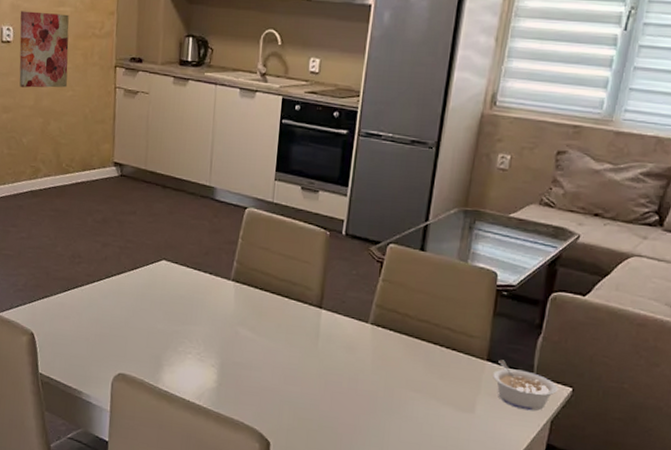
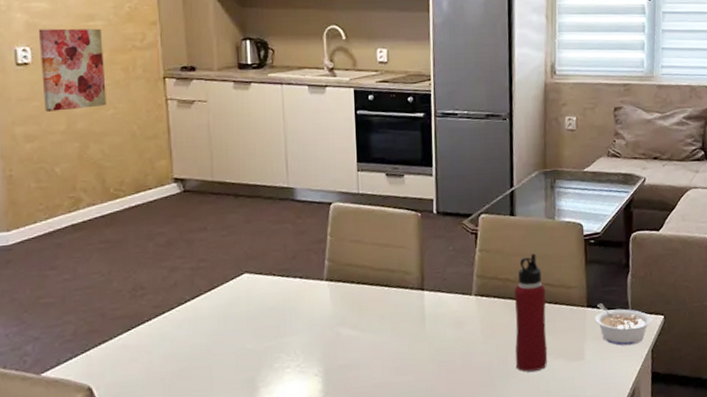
water bottle: none [401,293,446,413] -> present [514,253,548,372]

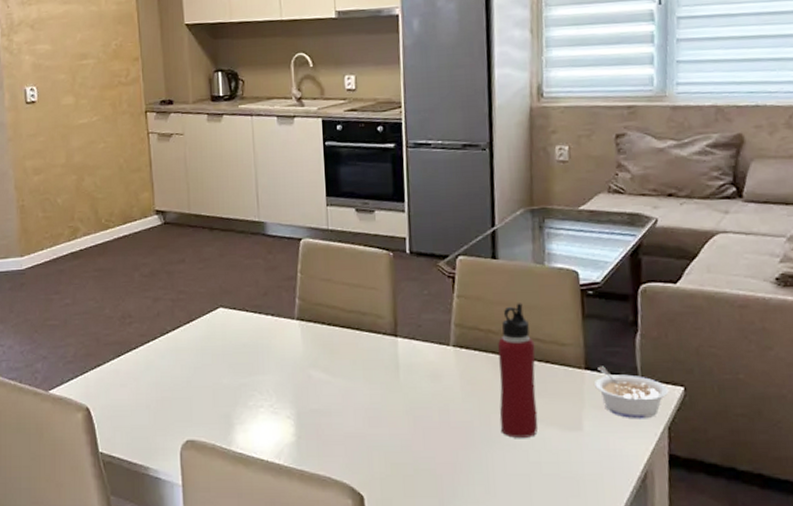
wall art: present [38,28,107,112] -> none [42,66,99,146]

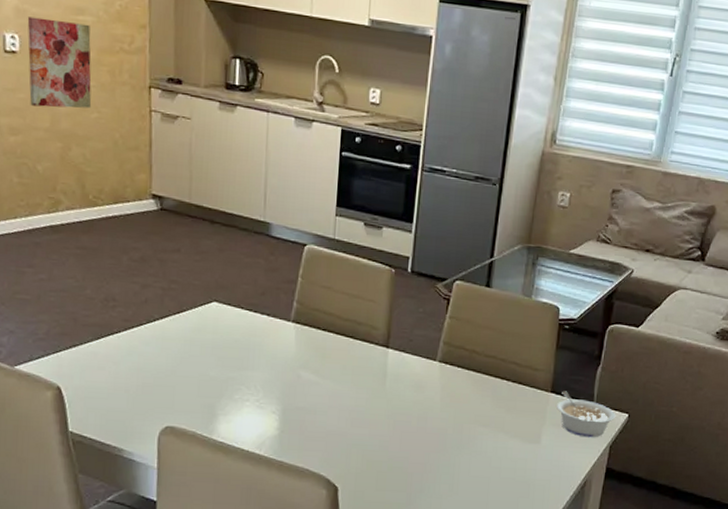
wall art: none [42,66,99,146] -> present [27,16,92,109]
water bottle: present [498,303,538,438] -> none [470,329,512,446]

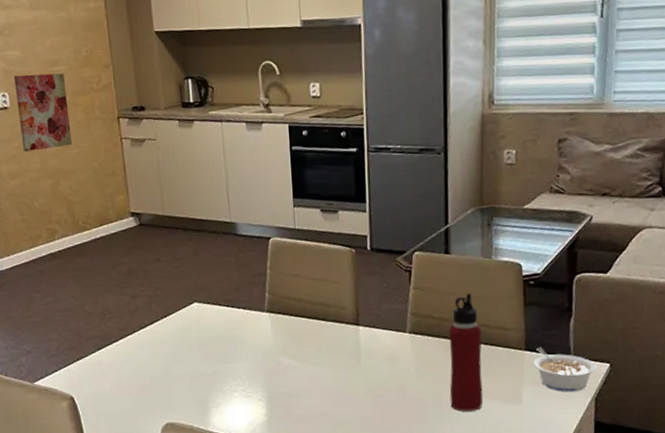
water bottle: none [470,329,512,446] -> present [449,293,483,412]

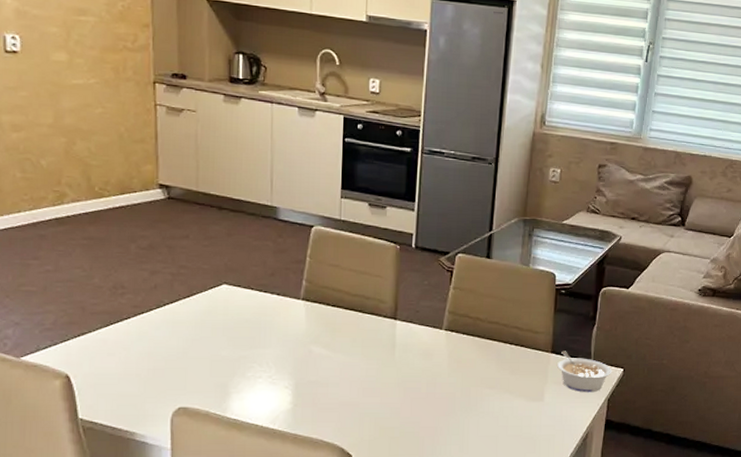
wall art: present [13,73,73,152] -> none [28,18,96,105]
water bottle: present [449,293,483,412] -> none [478,296,514,406]

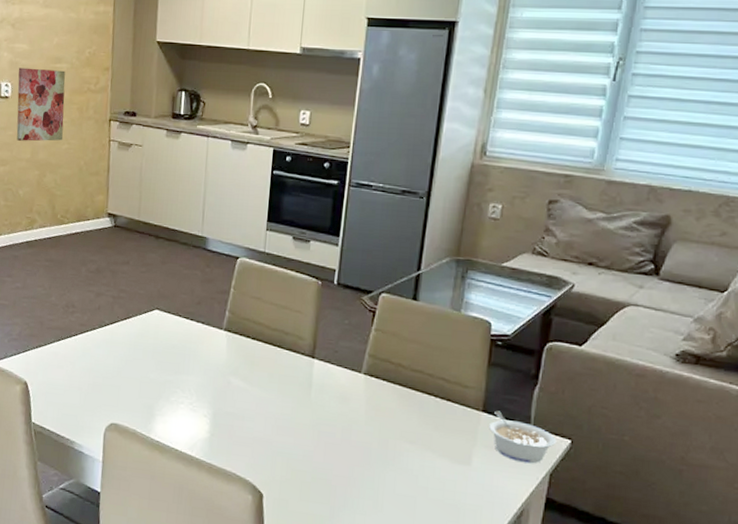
wall art: none [28,18,96,105] -> present [16,67,66,142]

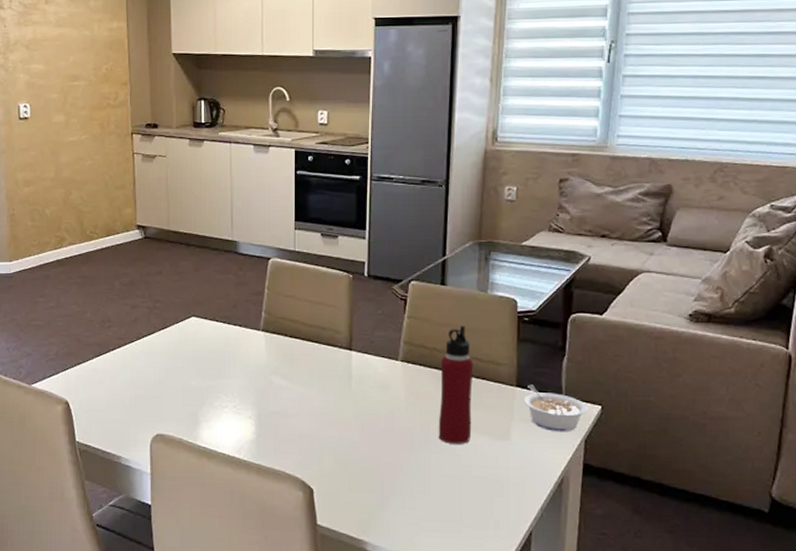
wall art: present [16,67,66,142] -> none [36,87,87,160]
water bottle: none [396,343,440,465] -> present [438,325,474,444]

